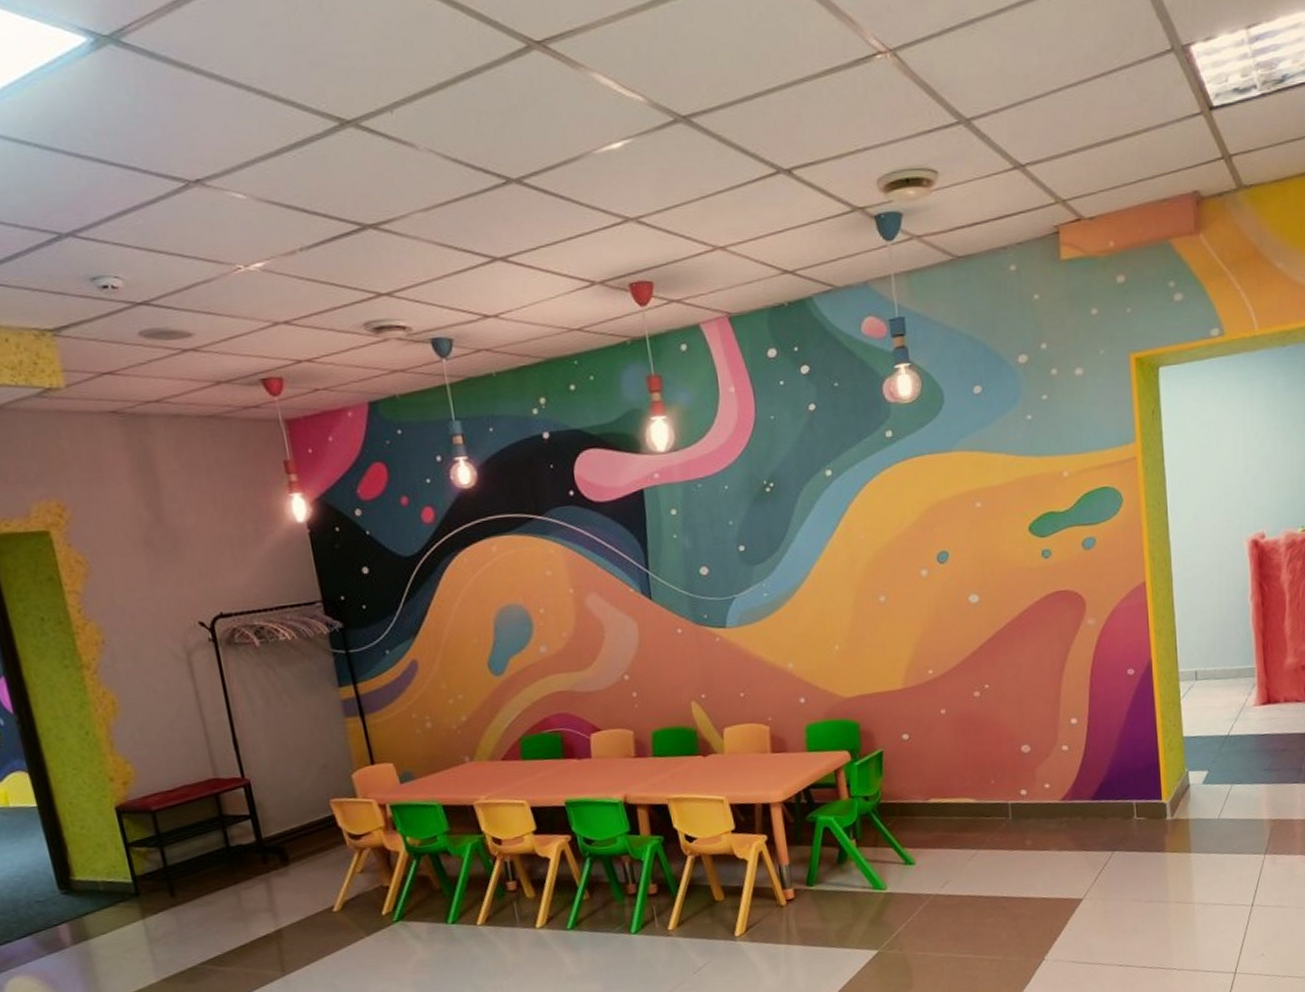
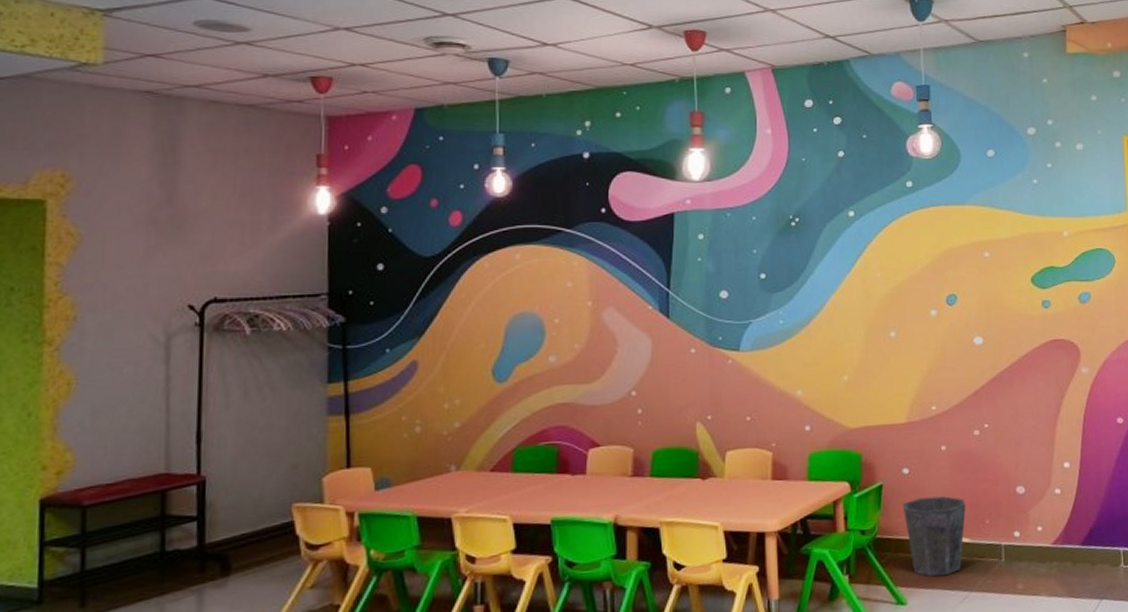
waste bin: none [904,759,970,837] -> present [902,496,966,576]

